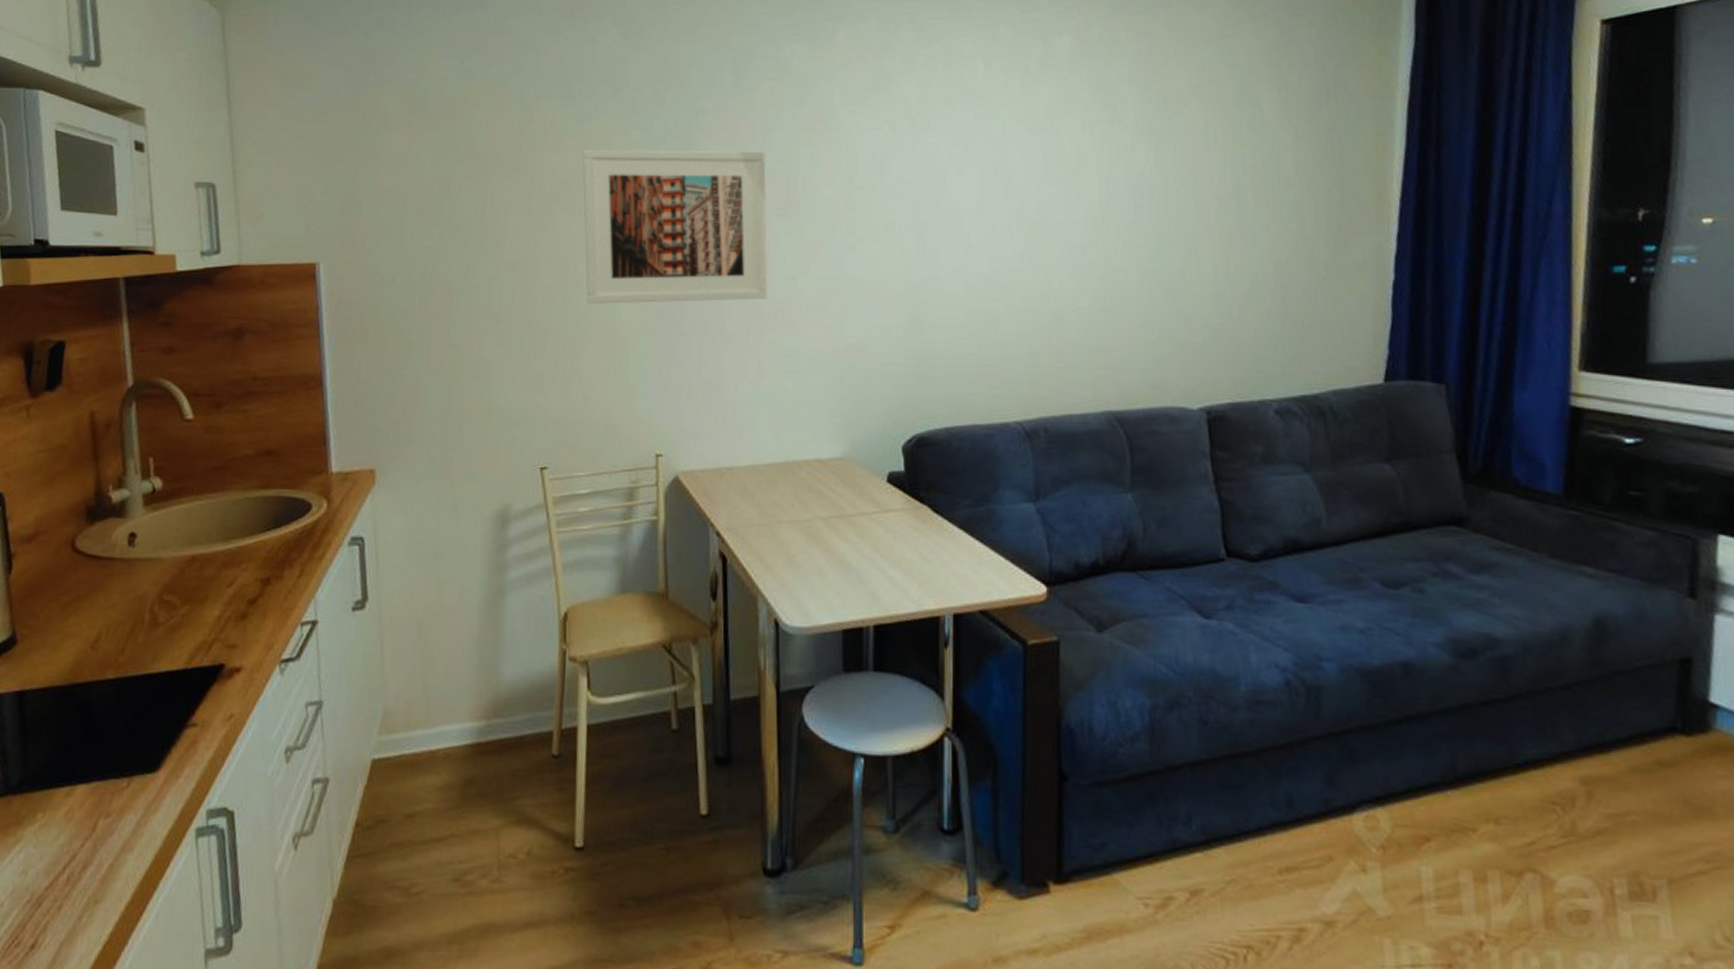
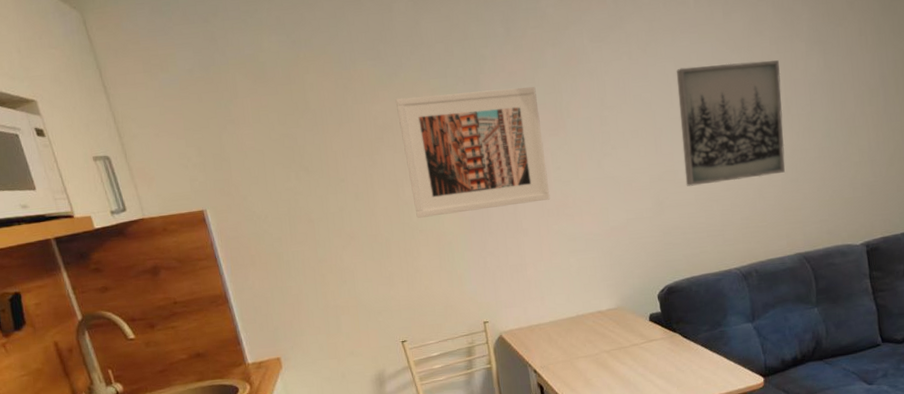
wall art: none [953,147,1096,302] -> present [676,60,785,186]

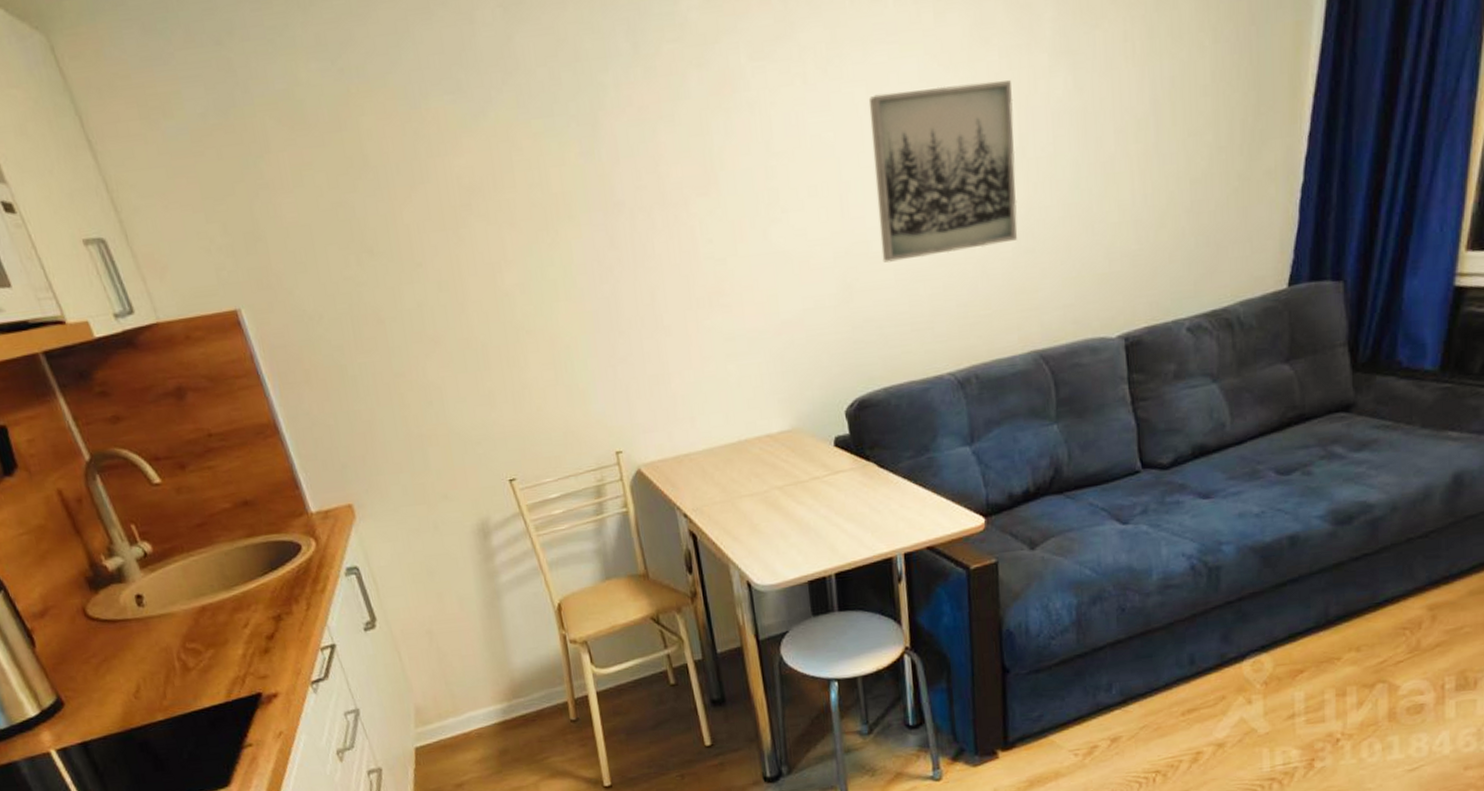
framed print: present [395,87,550,218] -> none [485,127,700,314]

